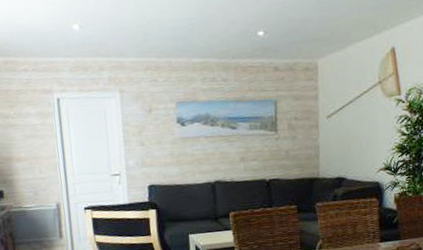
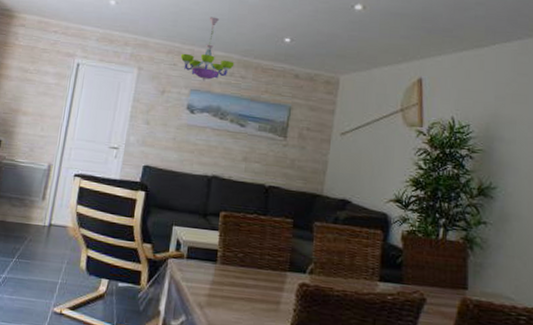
chandelier: none [159,22,214,92] -> present [180,17,235,82]

